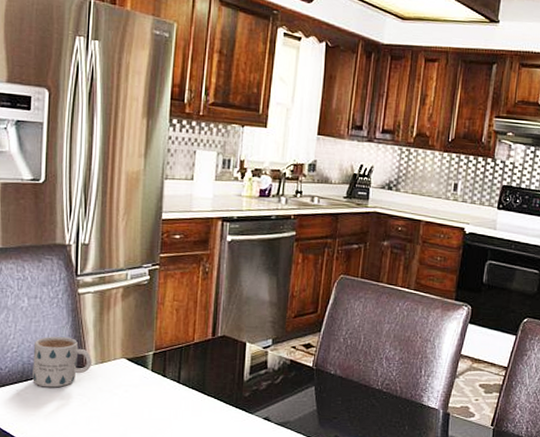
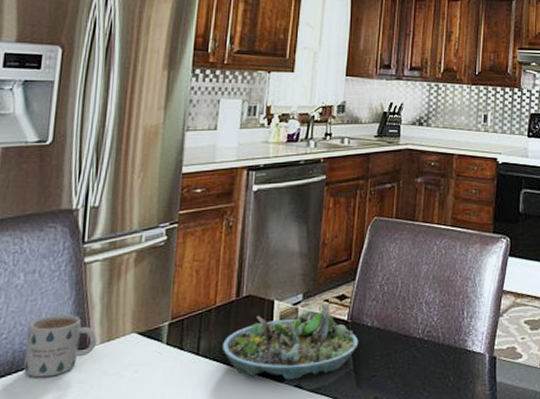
succulent planter: none [200,349,322,413] -> present [223,302,359,380]

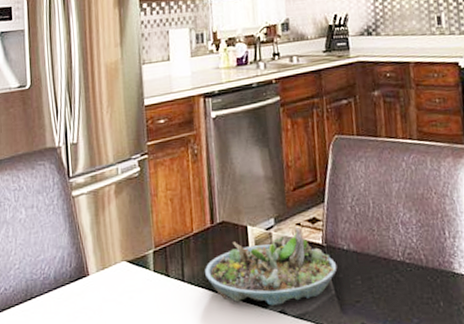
mug: present [24,314,97,378] -> none [35,245,93,304]

